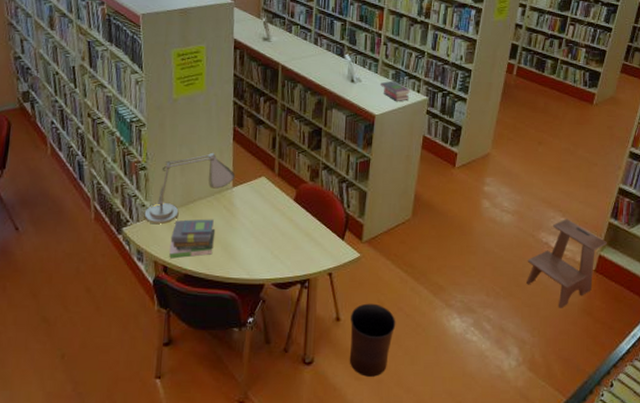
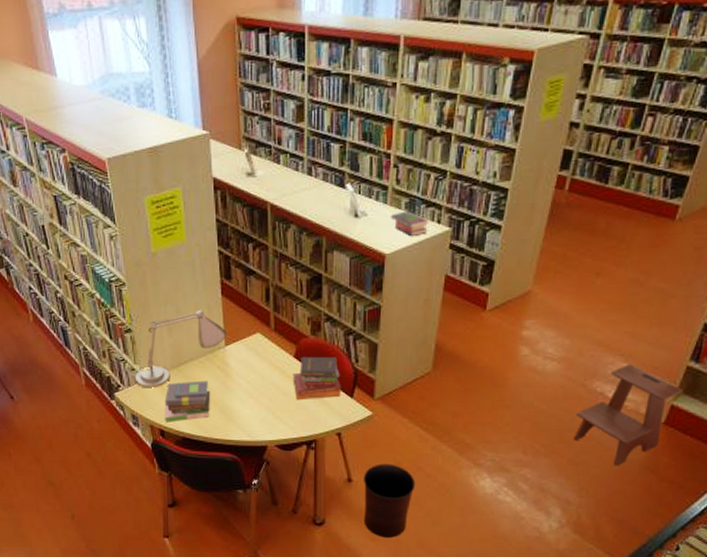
books: none [291,201,334,240] -> present [293,357,341,399]

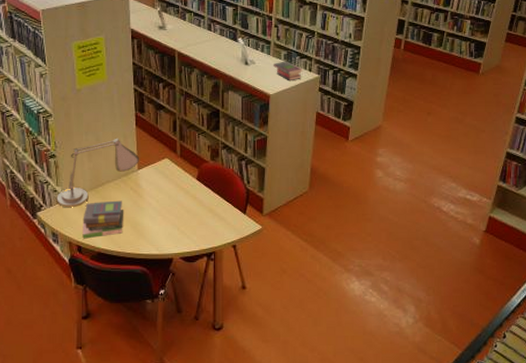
books: present [293,357,341,399] -> none [195,179,236,216]
waste bin: present [363,463,416,538] -> none [255,271,299,339]
step stool: present [574,364,683,466] -> none [420,184,496,268]

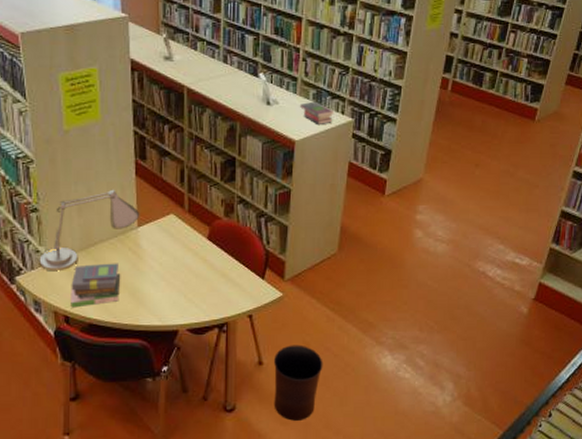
waste bin: none [255,271,299,339] -> present [273,345,323,421]

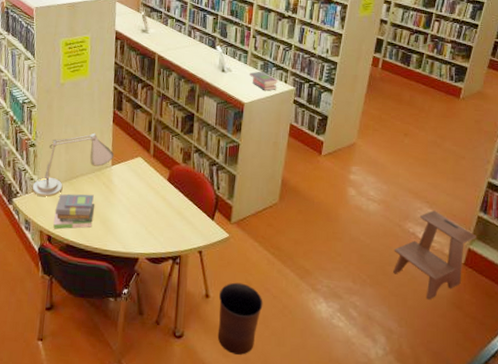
step stool: none [462,246,548,340] -> present [393,210,476,300]

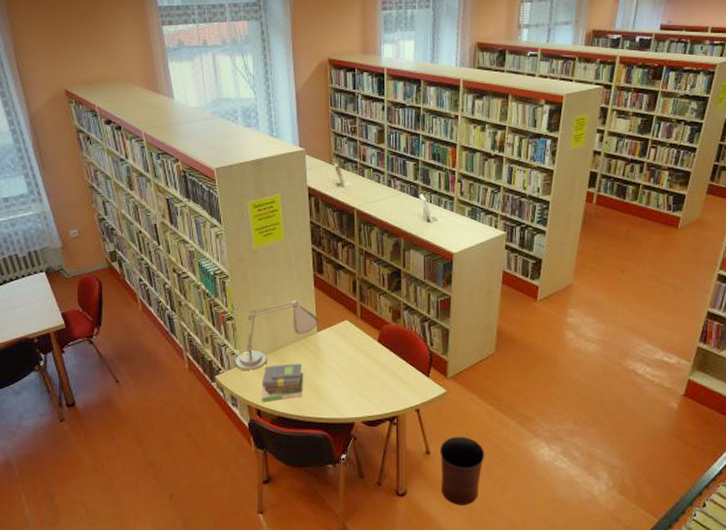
books: present [250,71,279,91] -> none [457,217,488,238]
step stool: present [393,210,476,300] -> none [614,345,696,433]

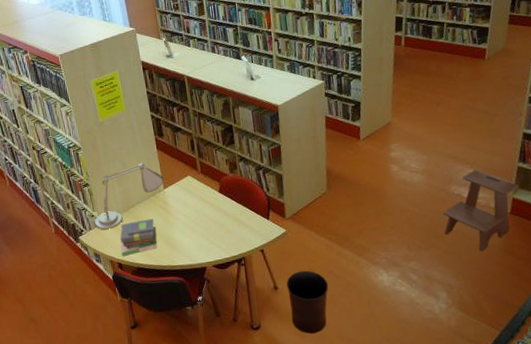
step stool: none [614,345,696,433] -> present [442,169,519,252]

